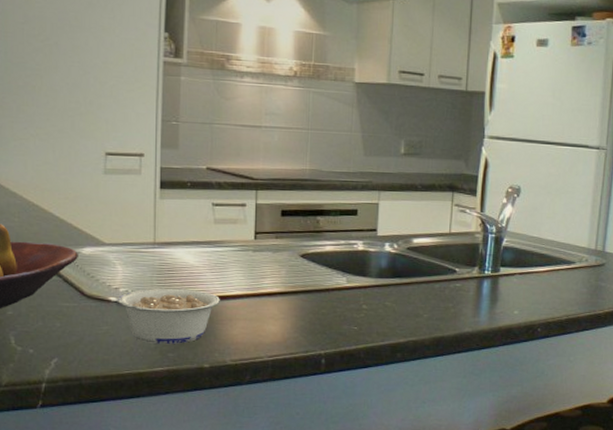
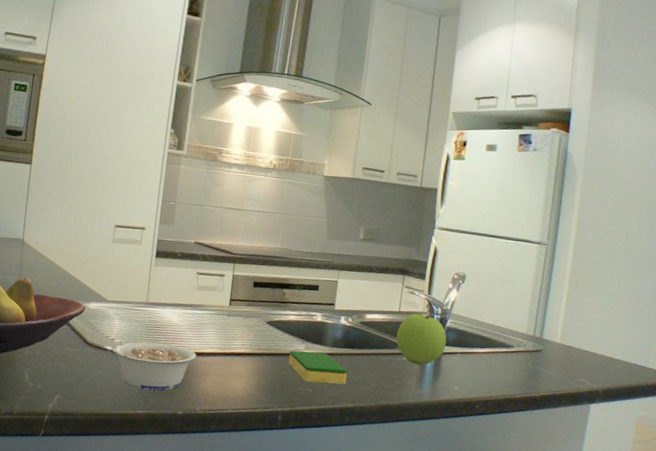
dish sponge: none [329,285,396,319] -> present [289,350,347,385]
apple: none [448,234,503,290] -> present [396,313,447,365]

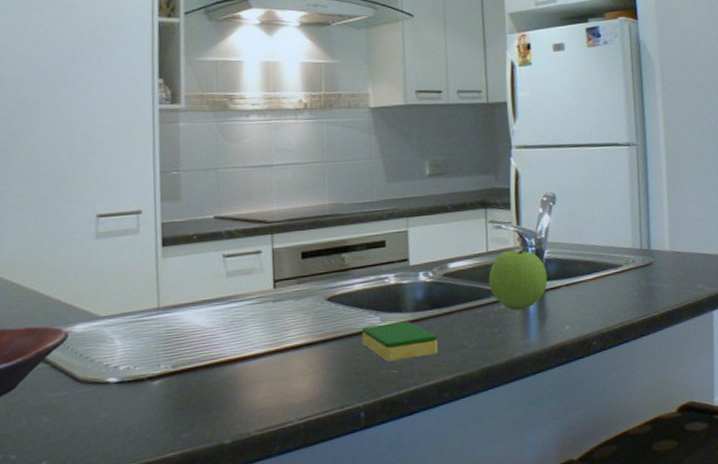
legume: present [111,341,196,391] -> none [115,354,239,426]

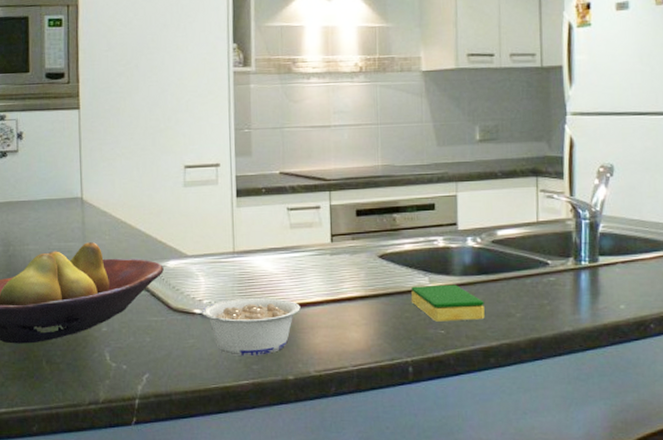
legume: none [115,354,239,426] -> present [200,297,300,356]
apple: present [488,250,548,311] -> none [538,221,602,283]

